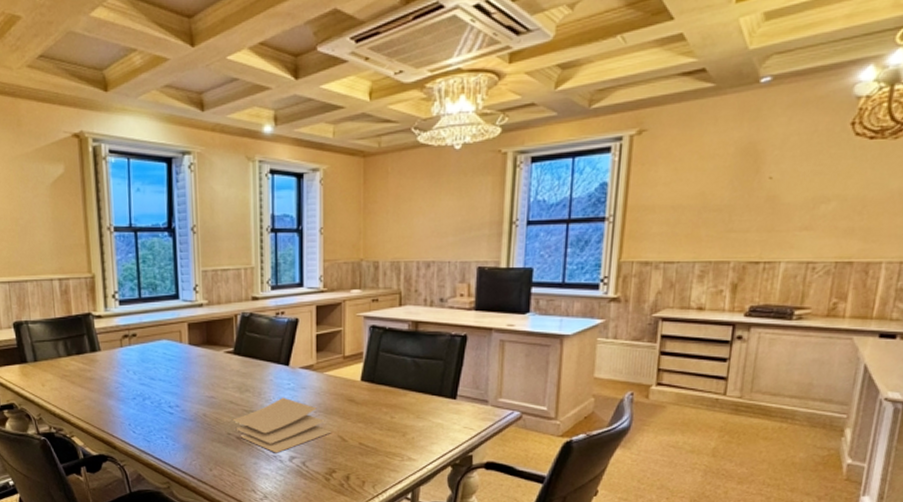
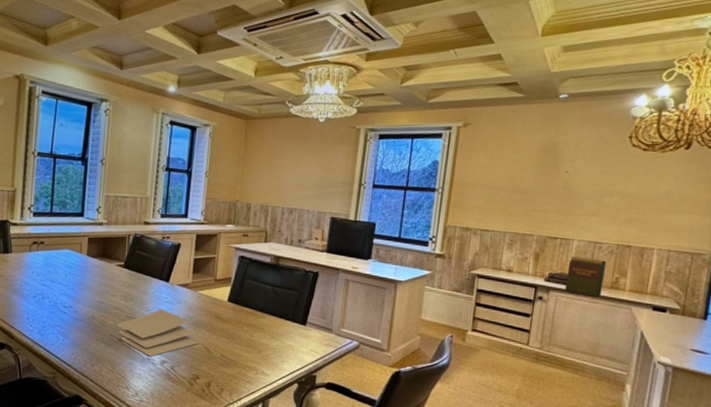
books: none [770,282,821,329] -> present [565,256,606,297]

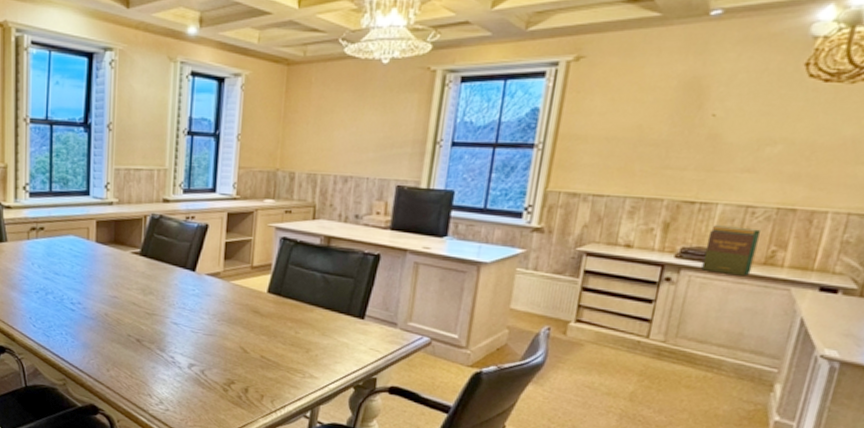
papers: present [116,308,200,357] -> none [134,302,234,359]

